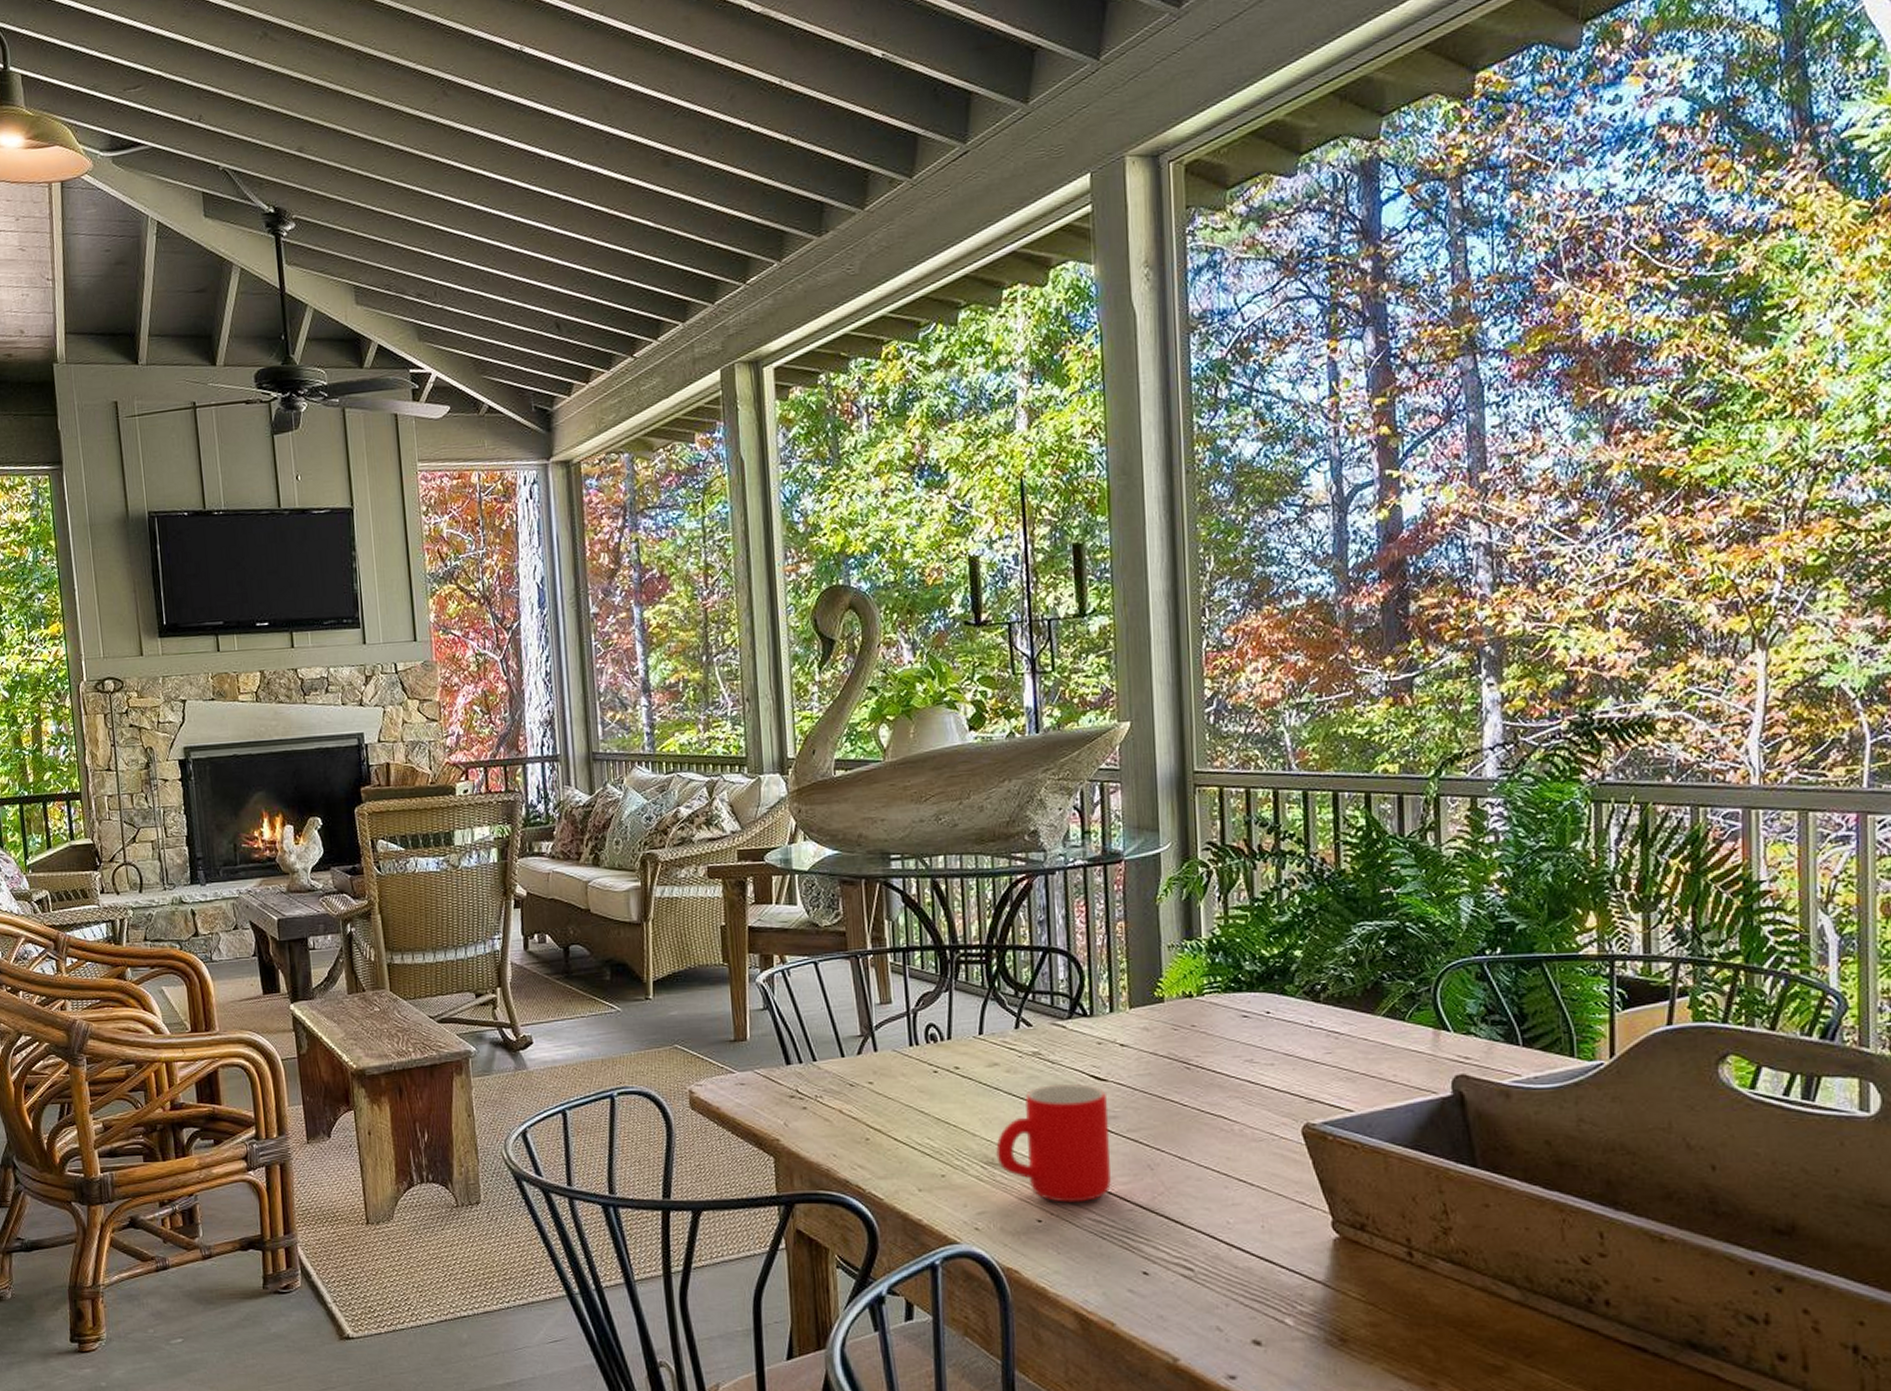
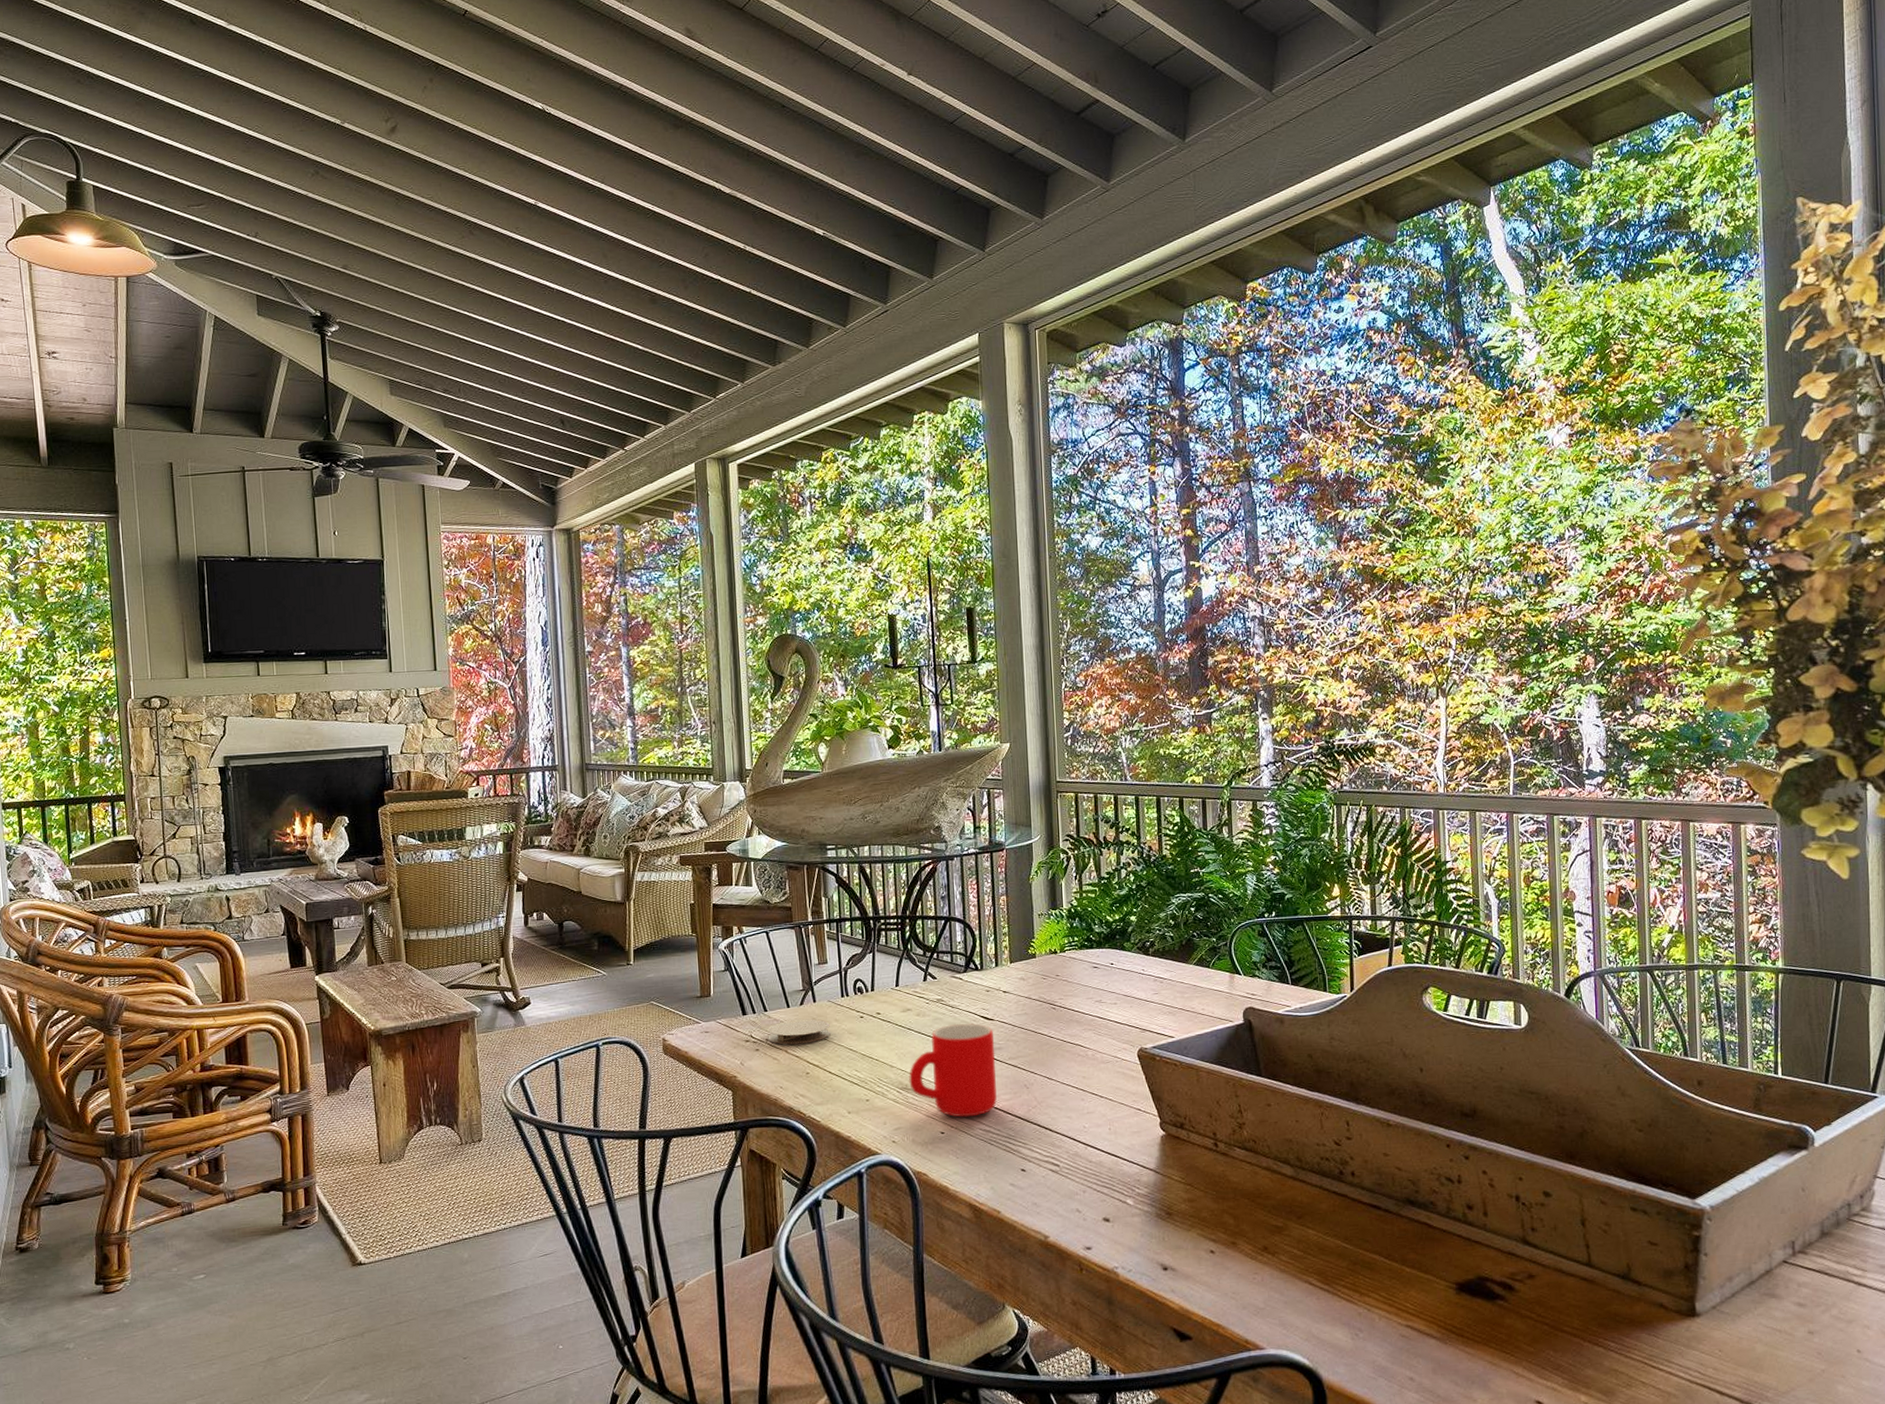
coaster: none [817,1072,896,1103] -> present [767,1019,831,1045]

